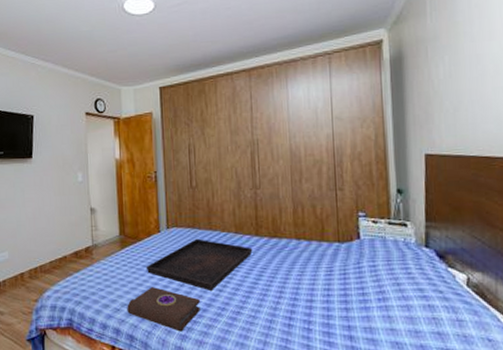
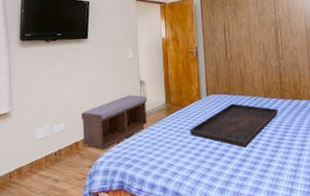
bench: none [26,223,99,283] -> present [81,95,148,150]
book: present [127,287,200,332] -> none [173,147,237,186]

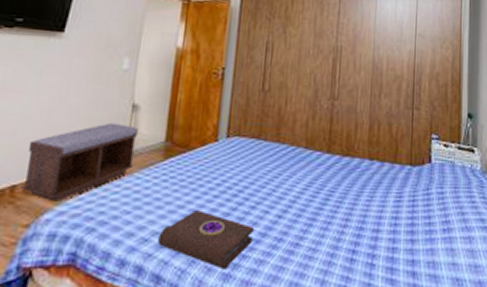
book: none [173,147,237,186] -> present [157,210,254,270]
serving tray: present [189,103,279,148] -> none [192,152,322,216]

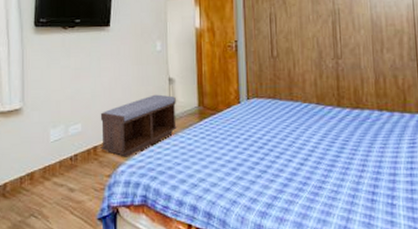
book: present [157,210,254,270] -> none [205,161,281,208]

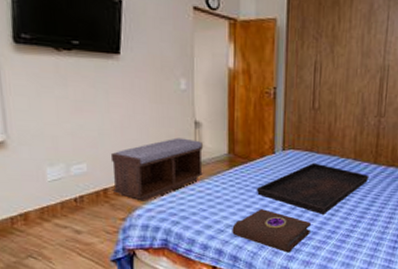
book: none [205,161,281,208] -> present [232,209,311,253]
serving tray: none [225,110,335,164] -> present [256,162,369,214]

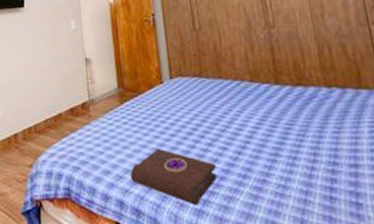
bench: present [110,137,203,201] -> none [19,76,97,146]
serving tray: present [256,162,369,214] -> none [149,89,274,153]

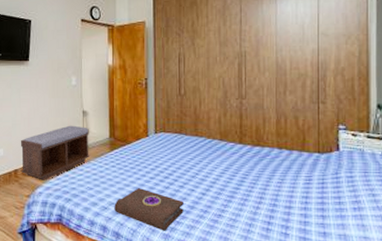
bench: none [19,76,97,146] -> present [20,125,89,181]

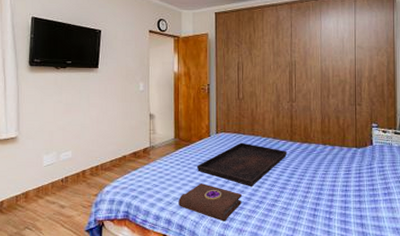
bench: present [20,125,89,181] -> none [88,127,156,180]
serving tray: none [133,144,236,193] -> present [196,142,287,186]

